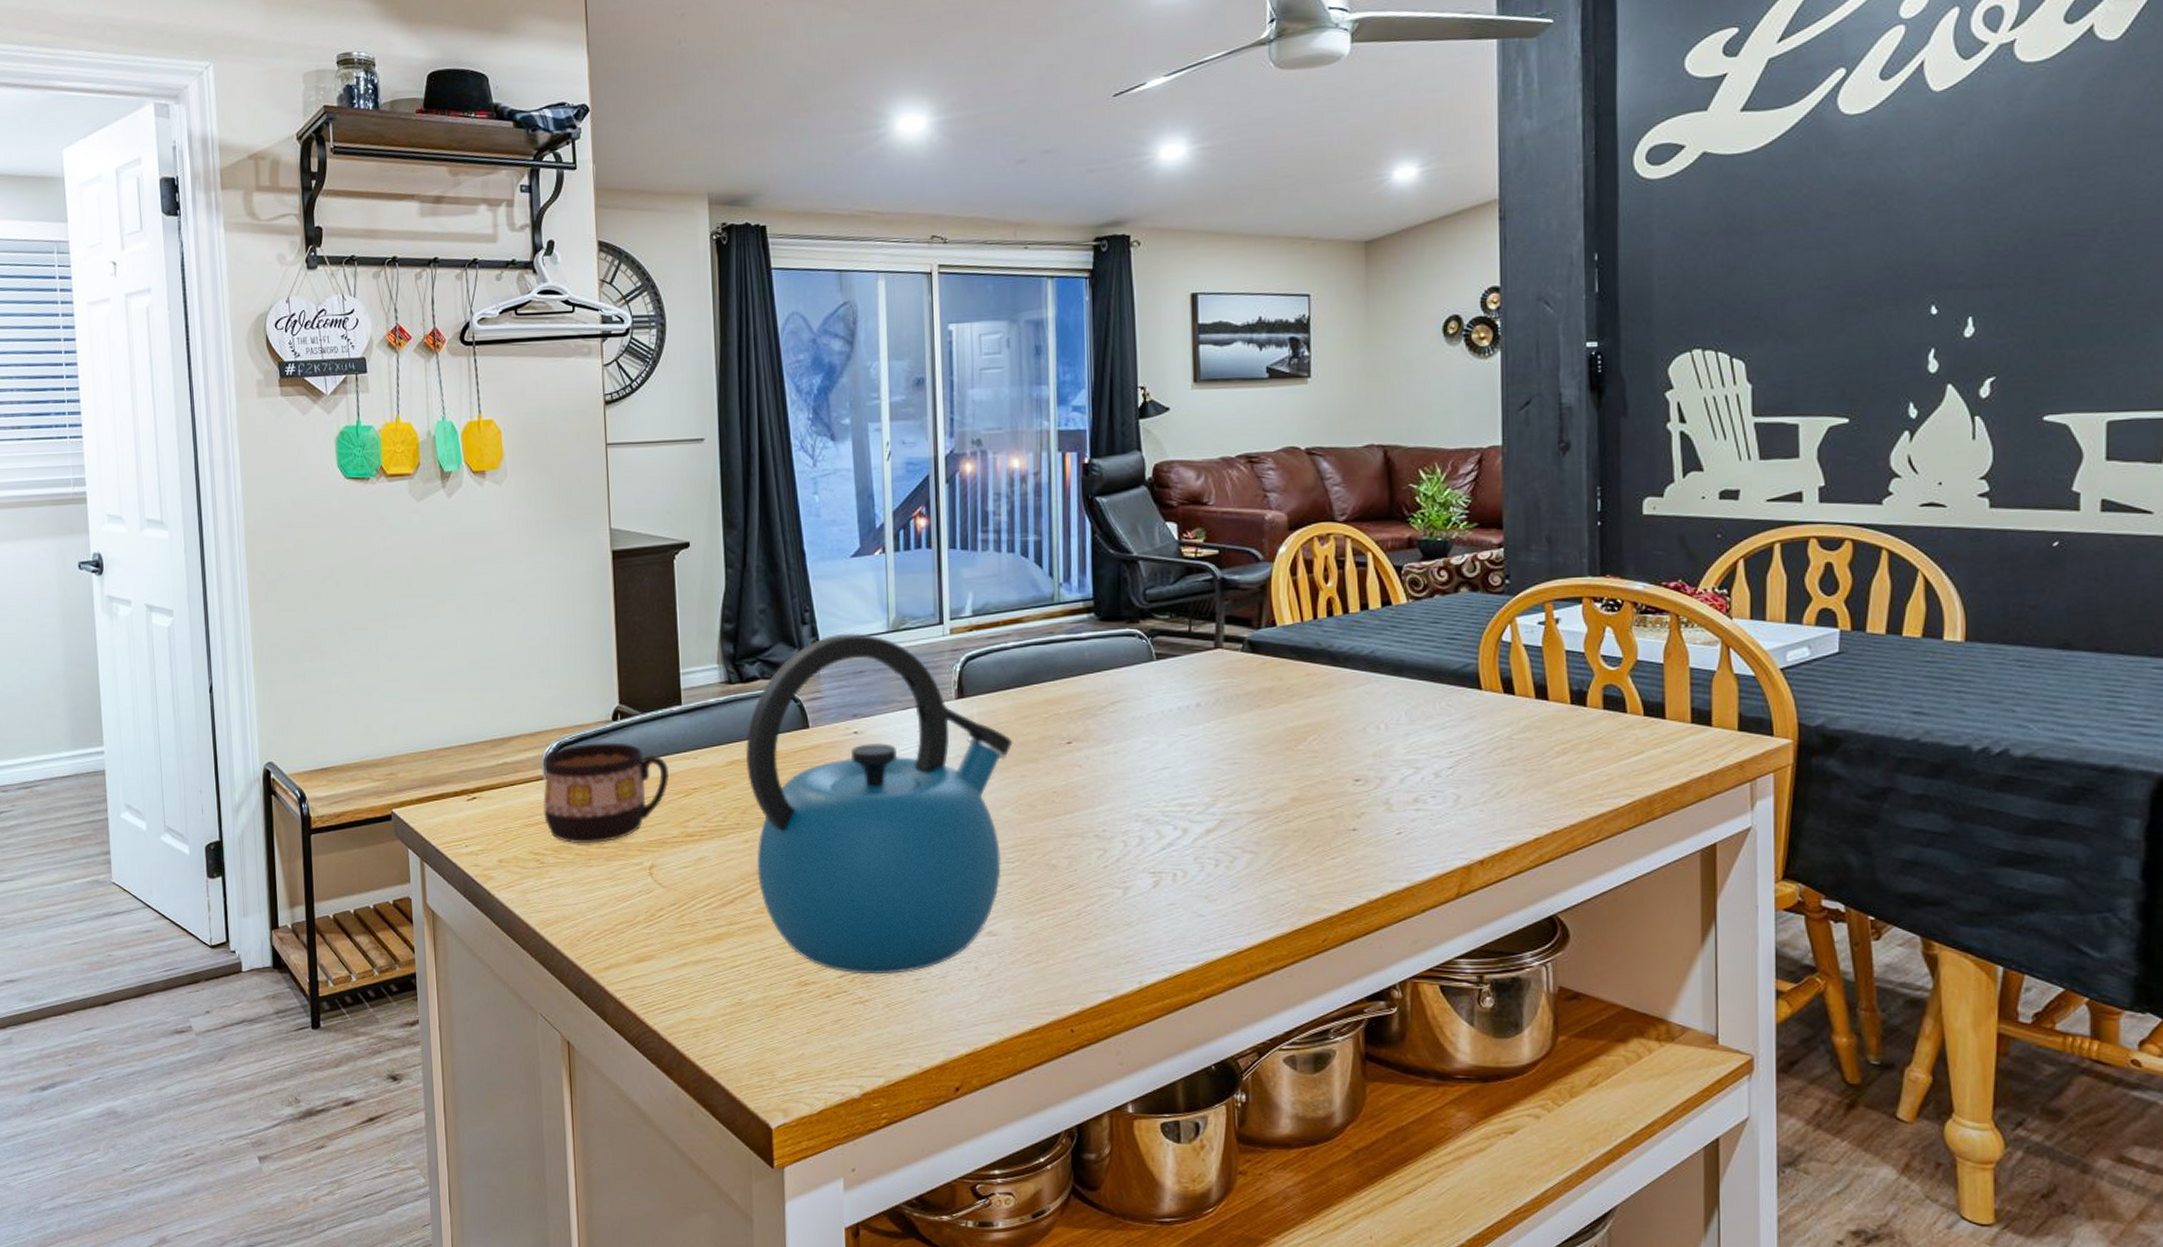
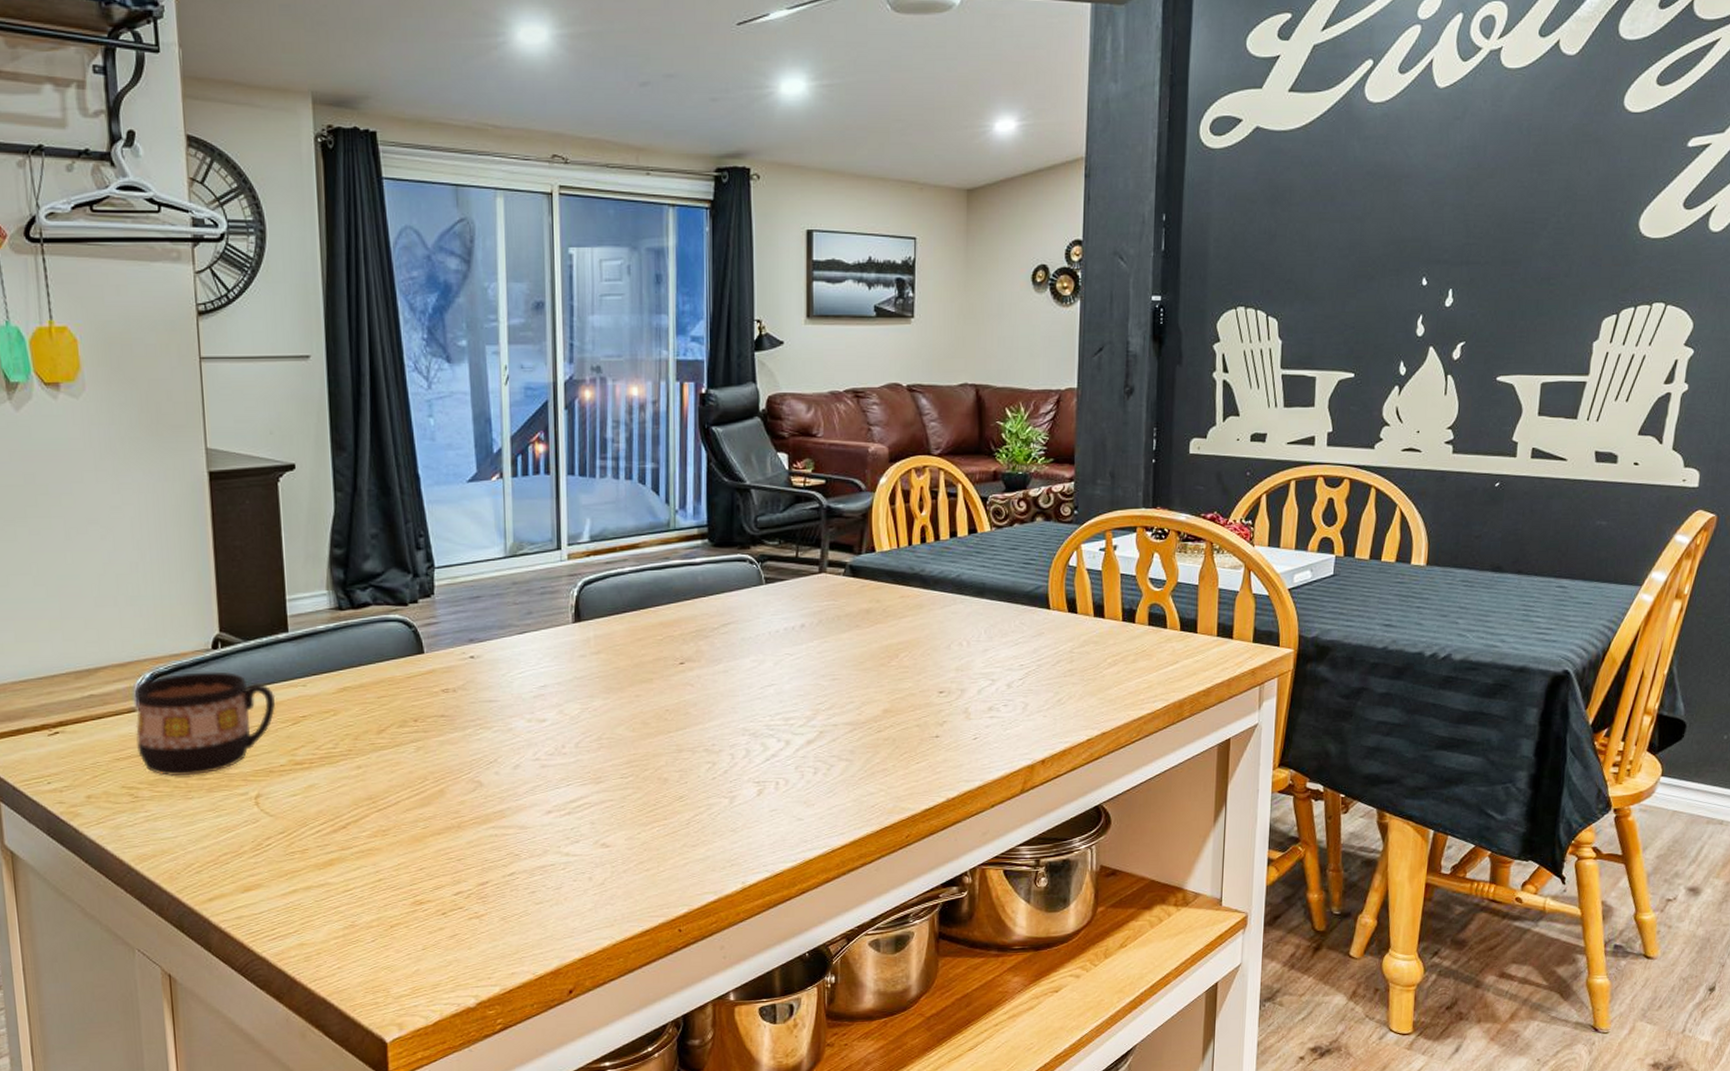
kettle: present [745,633,1013,975] -> none [357,558,628,890]

